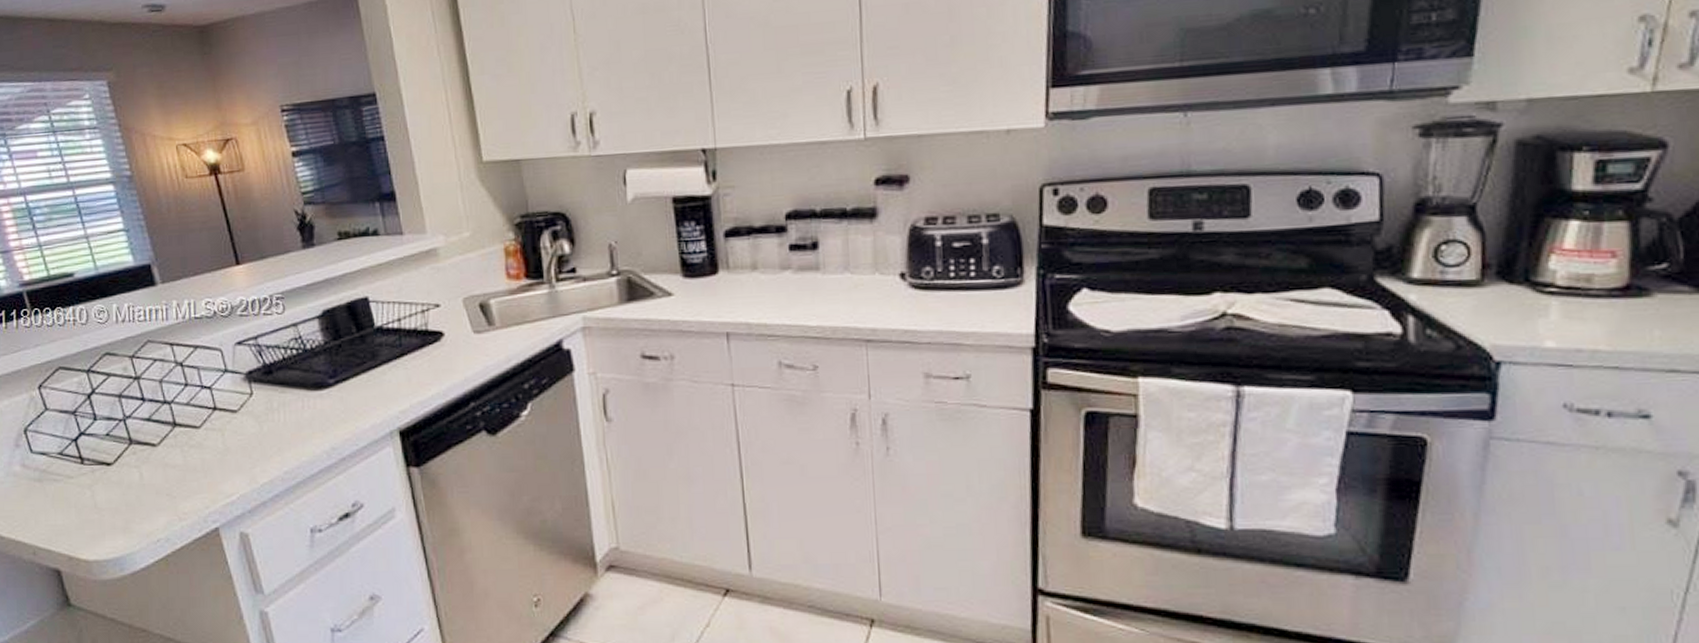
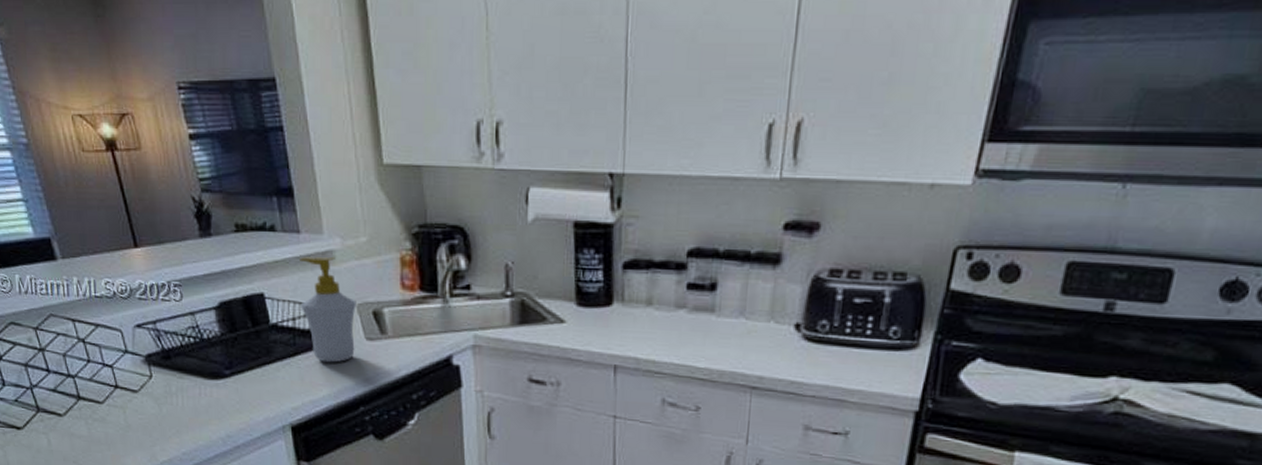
soap bottle: none [404,254,463,361] -> present [300,256,356,363]

